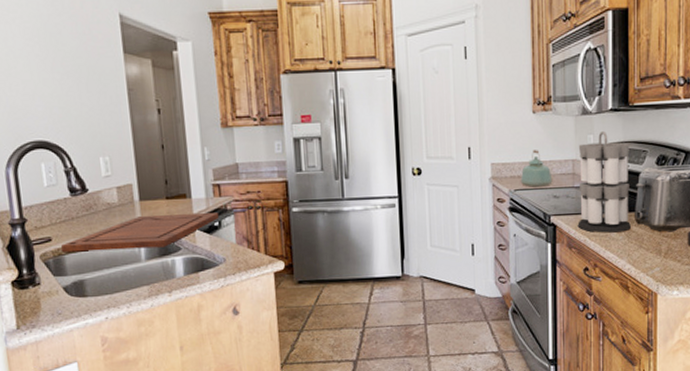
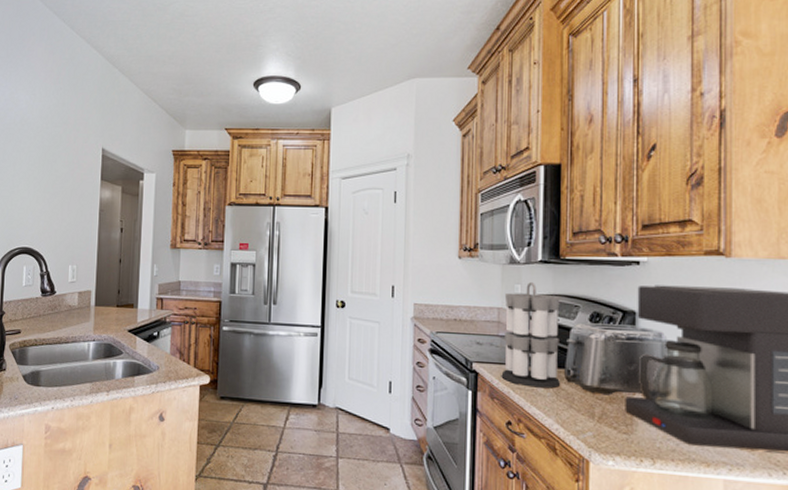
cutting board: present [61,213,220,253] -> none [27,319,159,350]
kettle: present [520,150,553,187] -> none [442,294,476,332]

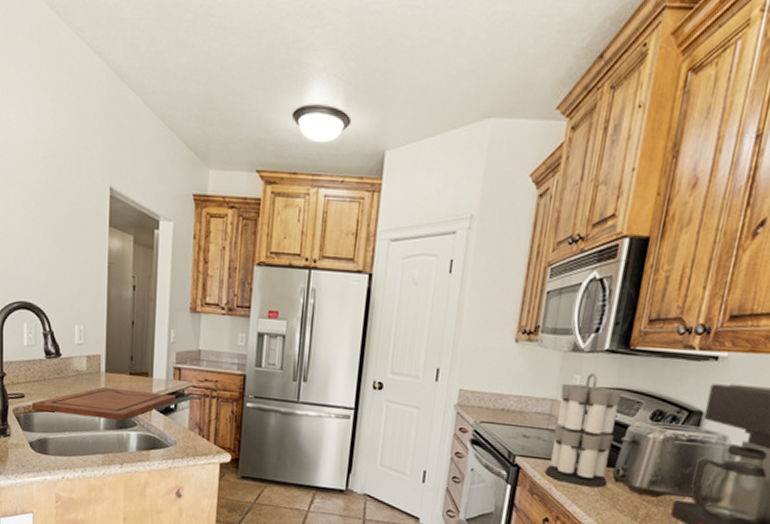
cutting board: none [27,319,159,350] -> present [32,386,177,421]

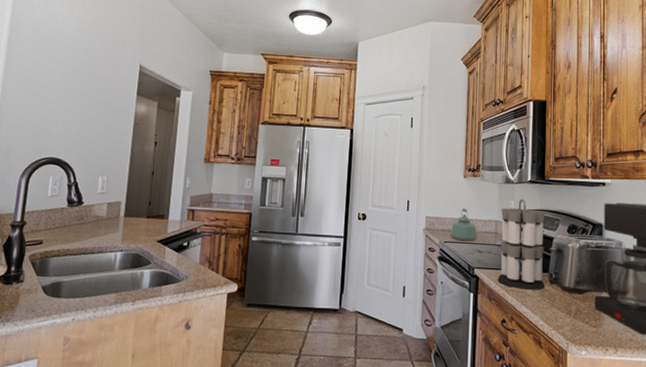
cutting board: present [32,386,177,421] -> none [49,229,189,260]
kettle: none [488,382,525,424] -> present [449,209,478,242]

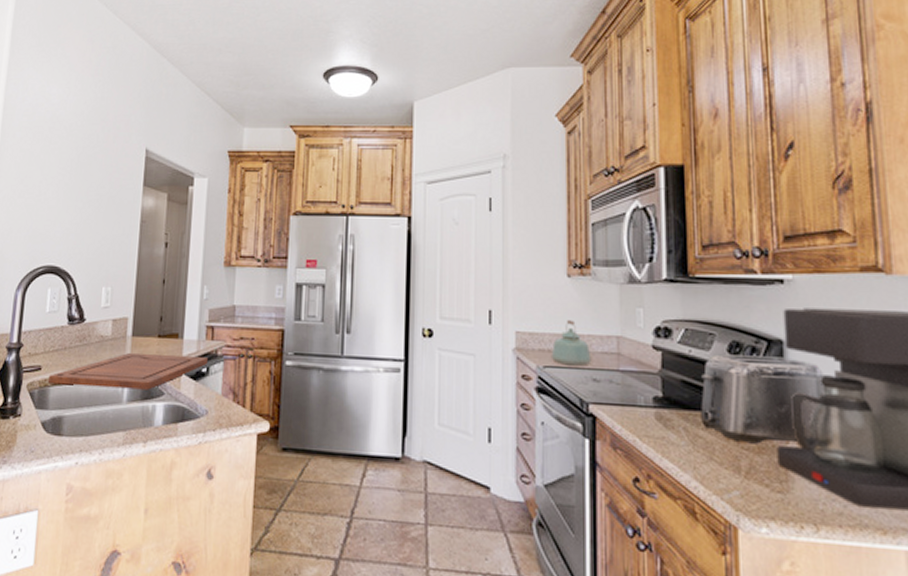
cutting board: none [49,229,189,260] -> present [48,352,209,390]
spice rack: present [497,199,545,290] -> none [624,305,698,436]

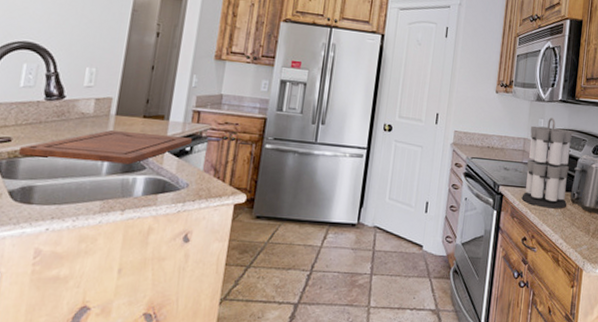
kettle: present [551,320,592,366] -> none [477,125,505,159]
spice rack: none [624,305,698,436] -> present [521,118,573,209]

